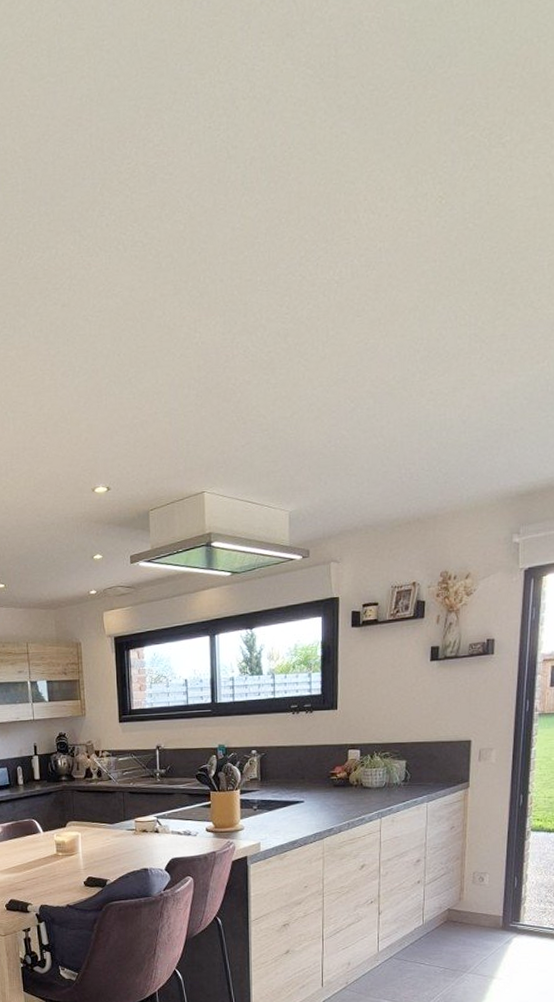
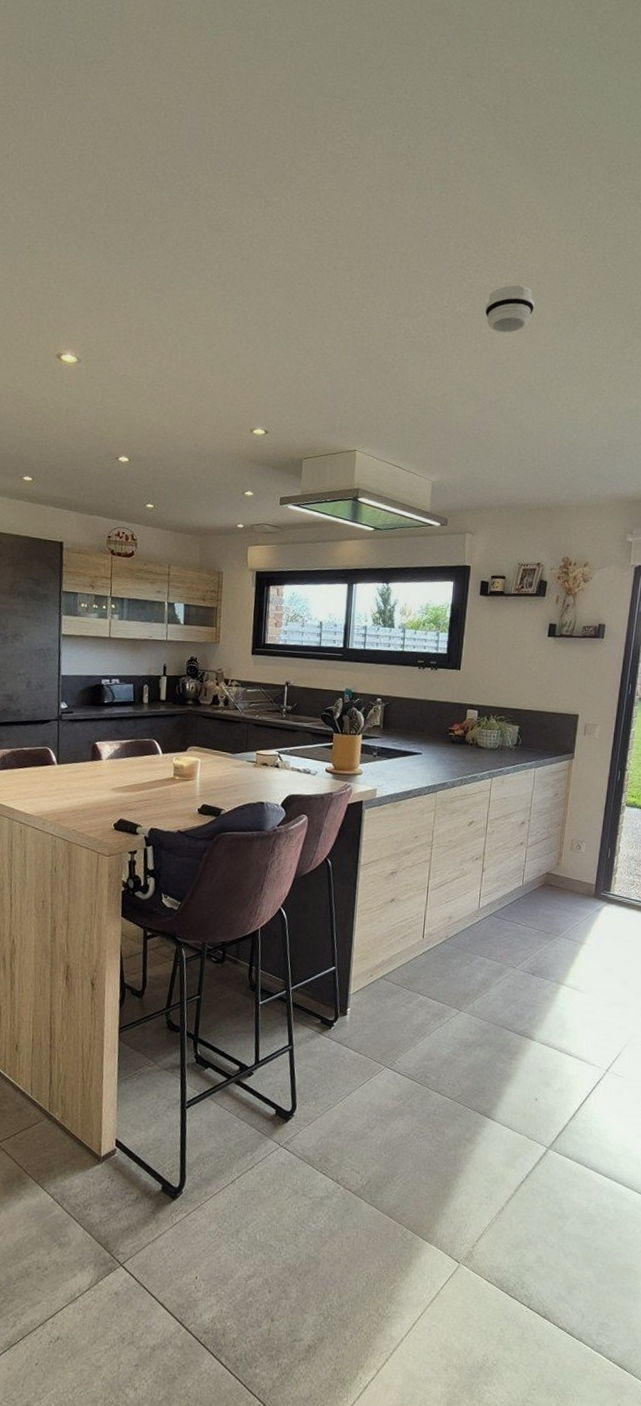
smoke detector: none [331,271,387,332] -> present [485,285,535,333]

